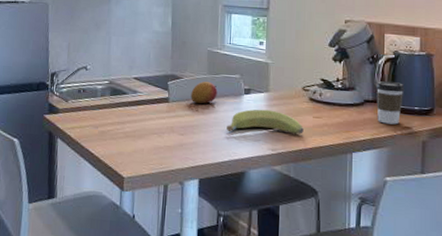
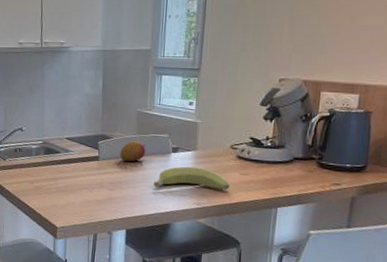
coffee cup: present [376,81,405,125] -> none [306,139,337,181]

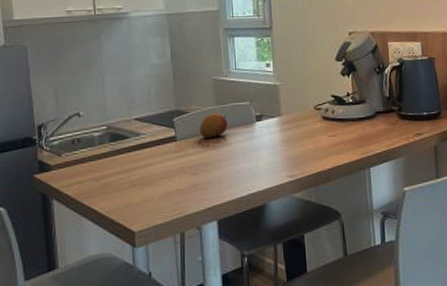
banana: present [154,166,230,190] -> none [241,134,320,165]

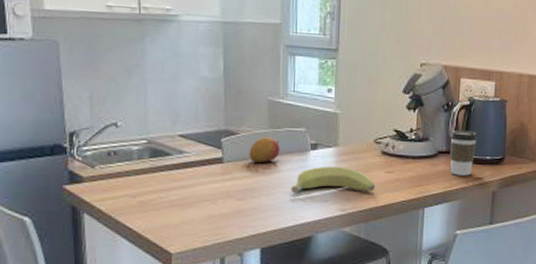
banana: none [241,134,320,165] -> present [291,166,375,194]
coffee cup: none [385,90,412,133] -> present [449,130,478,176]

